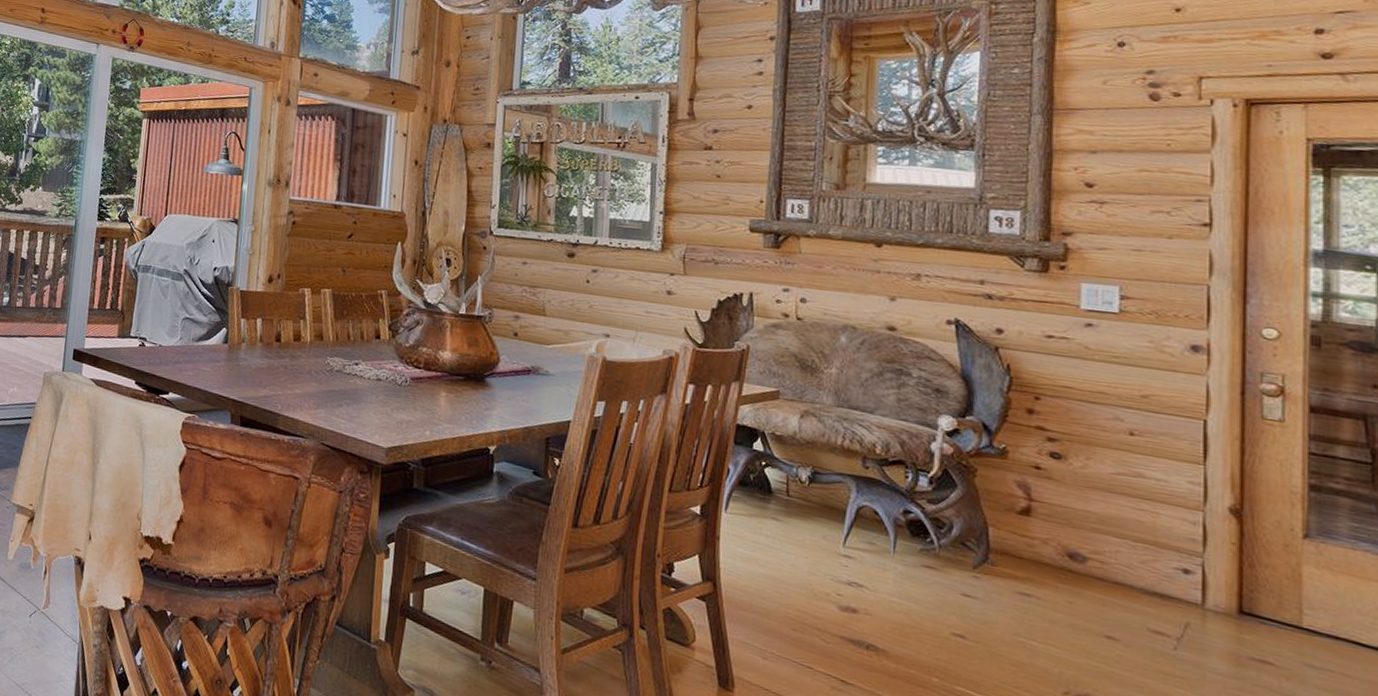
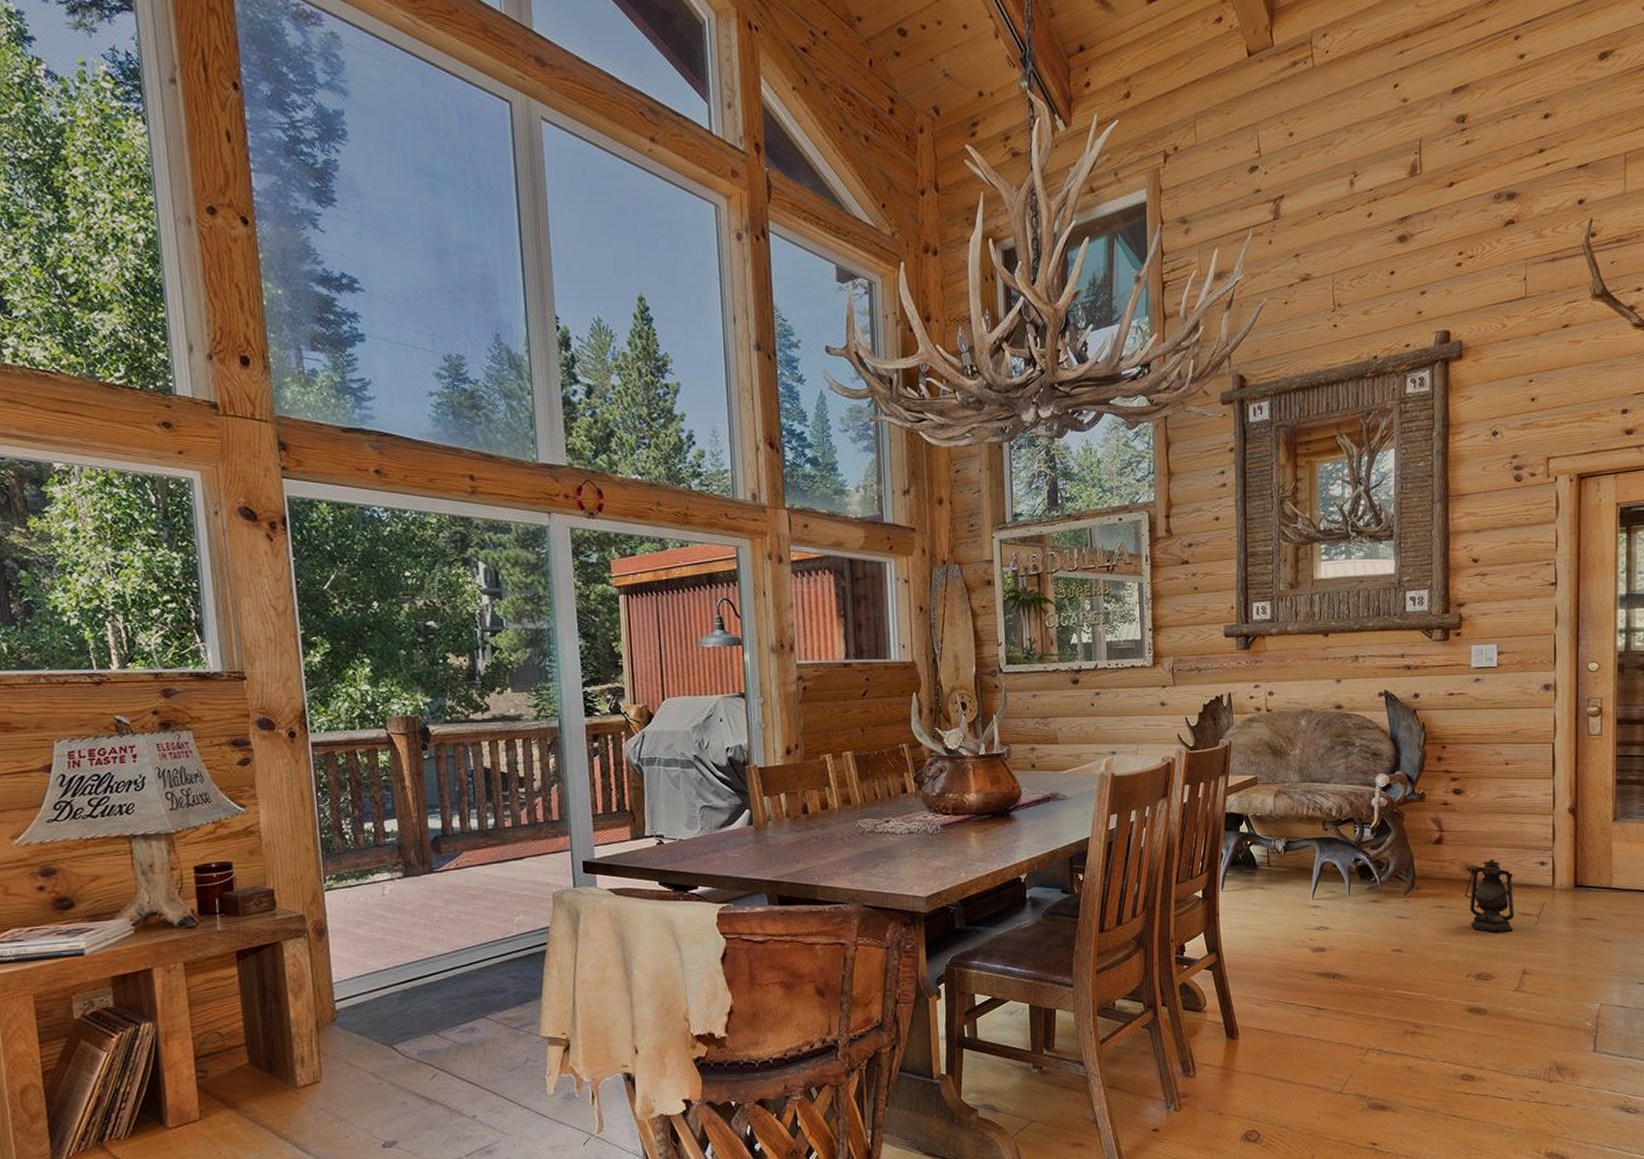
lantern: none [1062,549,1141,651] -> present [1464,859,1515,934]

